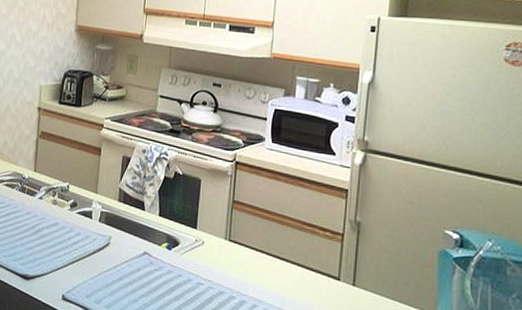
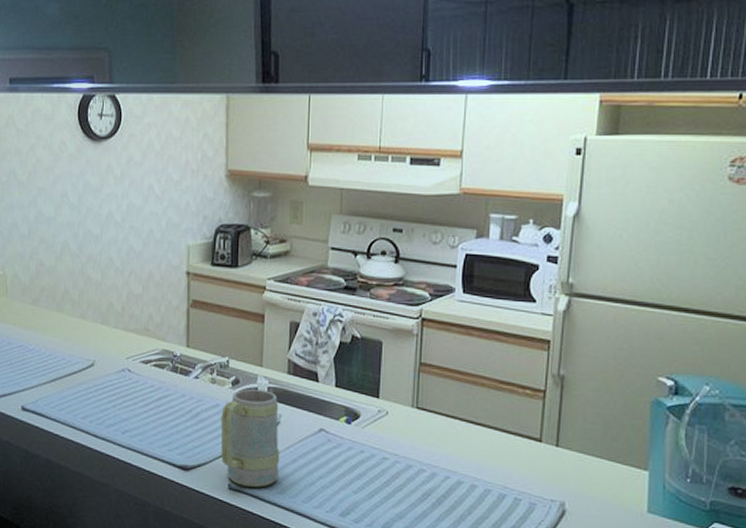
mug: none [57,211,110,300] -> present [221,388,280,487]

